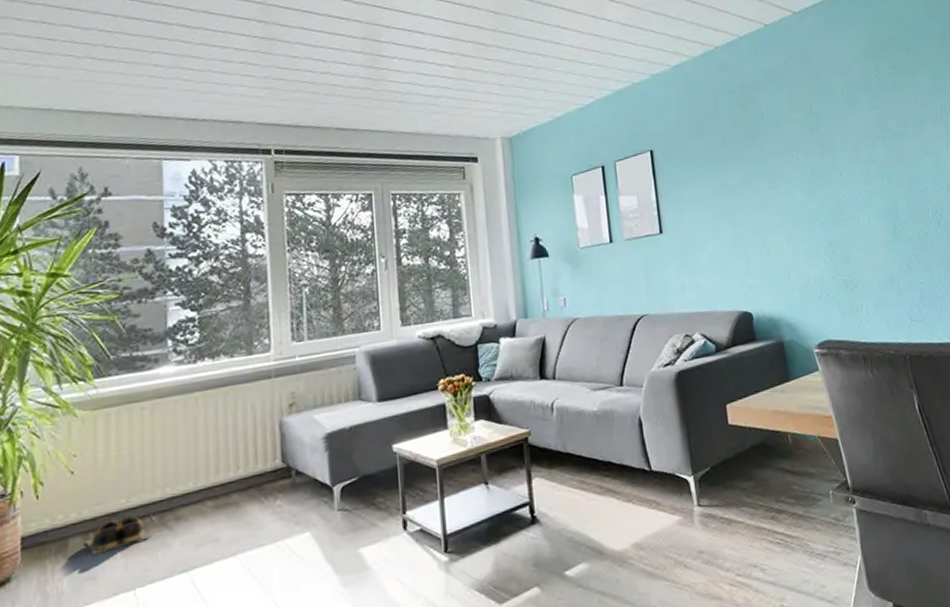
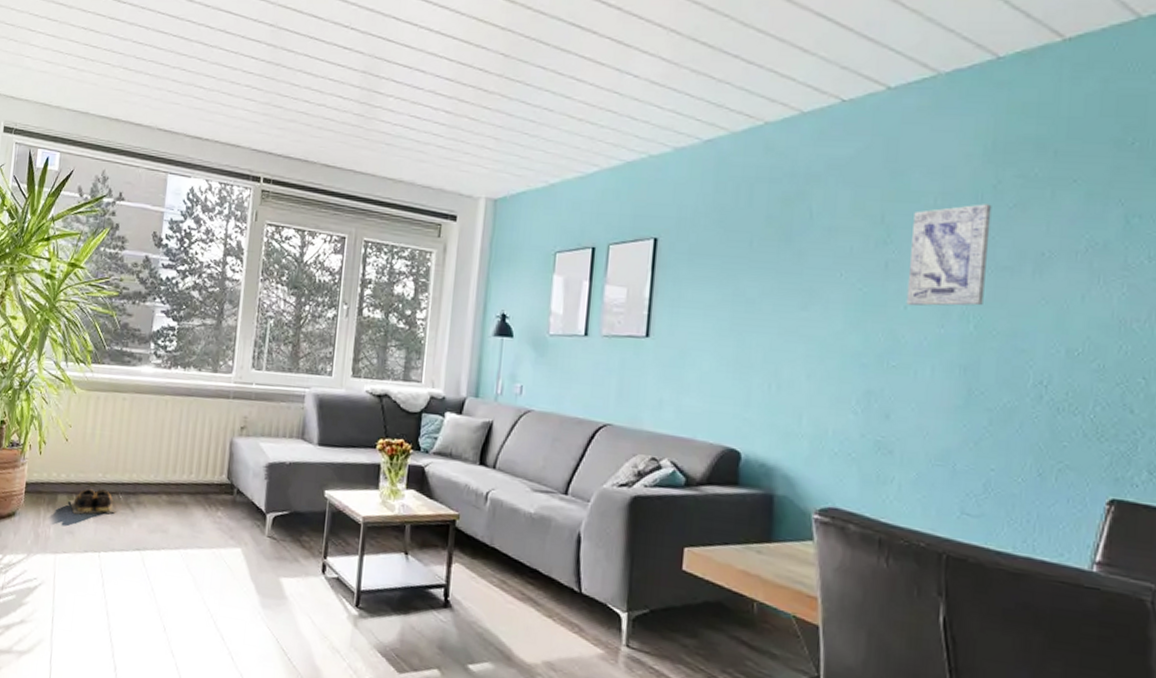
wall art: none [831,89,889,172] -> present [906,204,992,306]

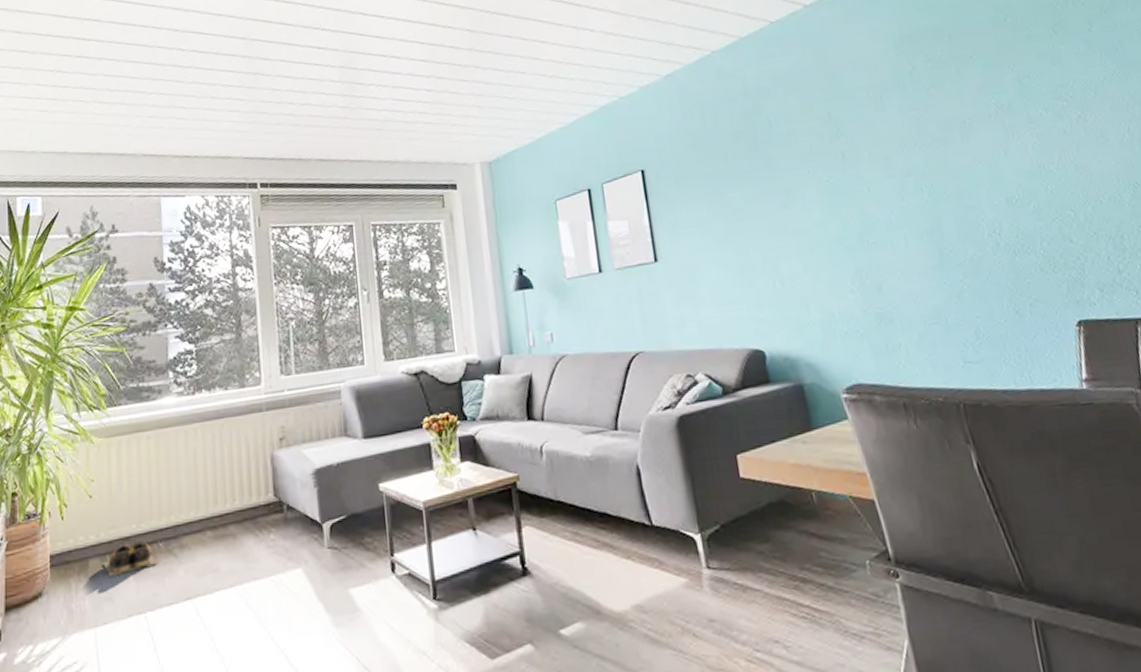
wall art: present [906,204,992,306] -> none [854,88,930,188]

